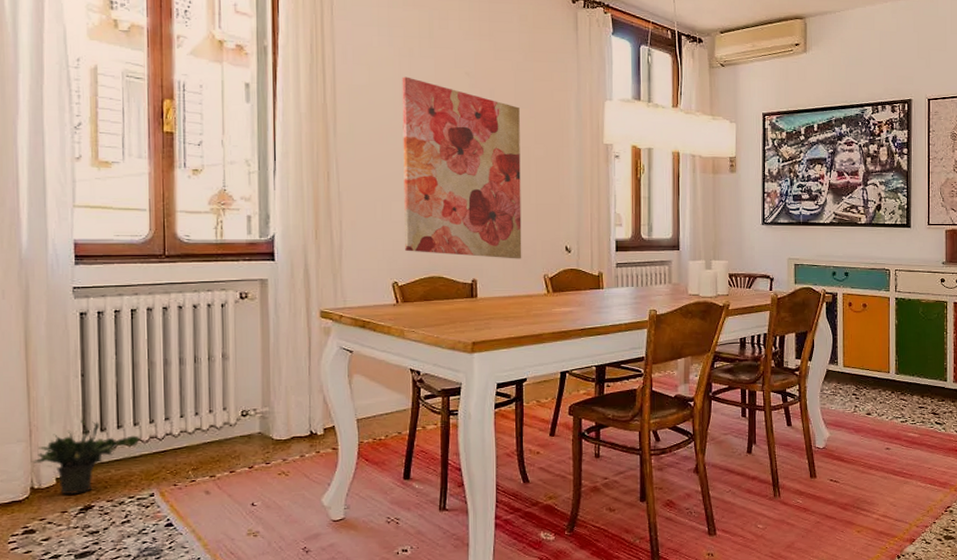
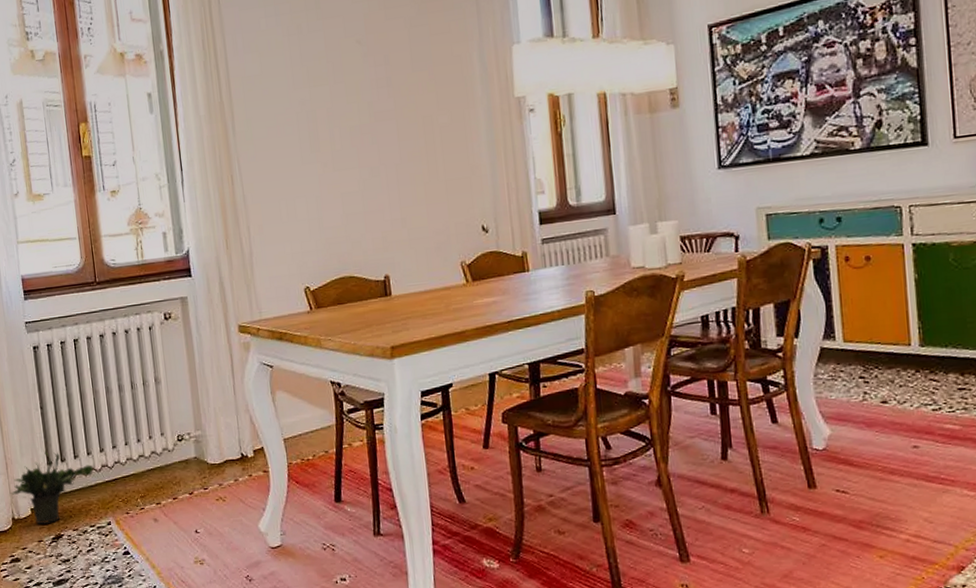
wall art: present [402,76,522,259] -> none [292,57,435,252]

